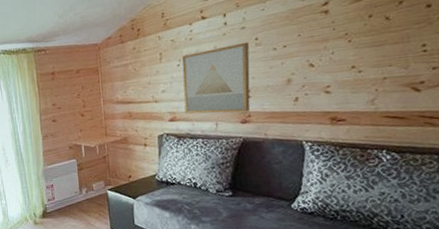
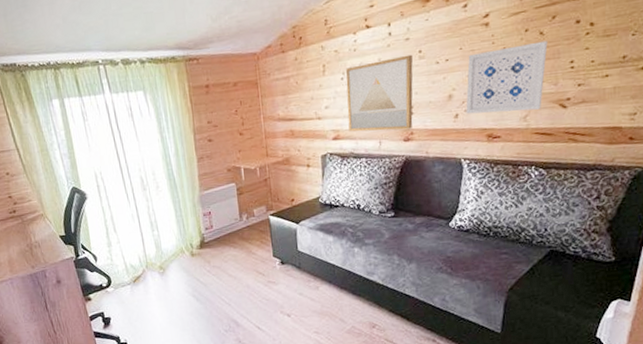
wall art: none [306,25,395,98] -> present [465,40,548,115]

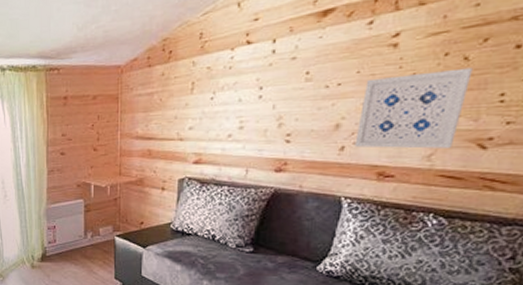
wall art: present [346,54,413,132] -> none [213,76,297,159]

